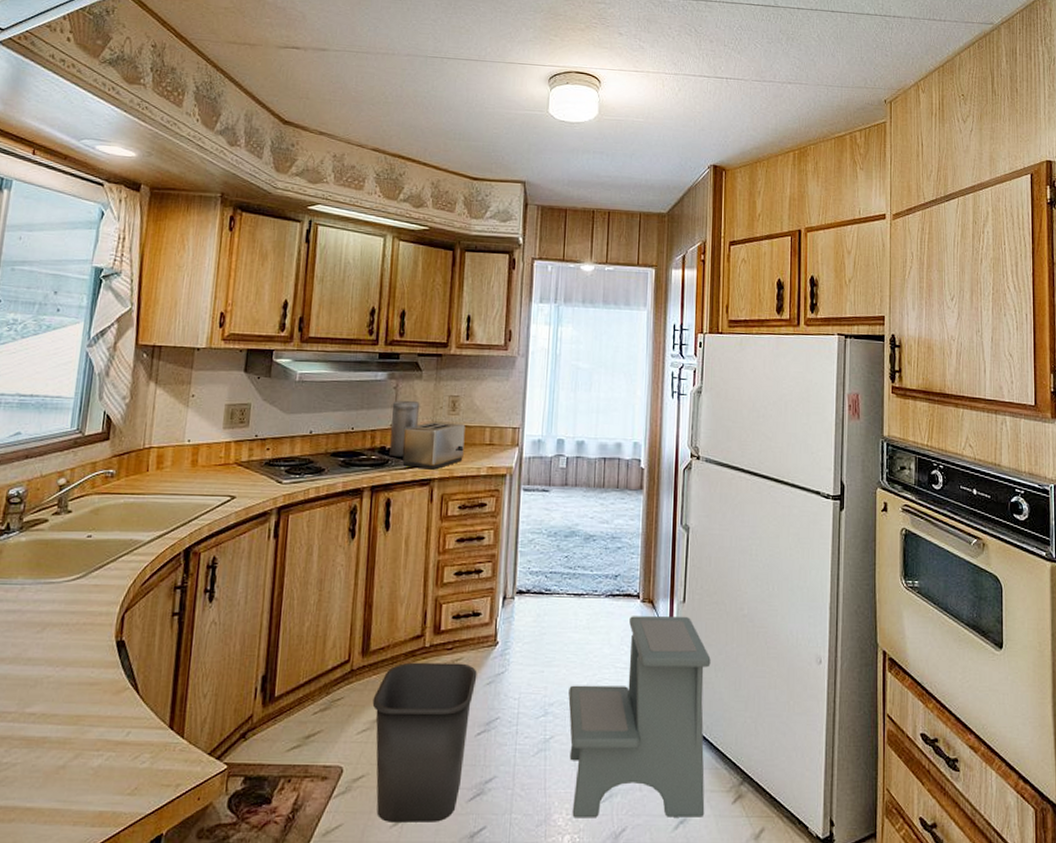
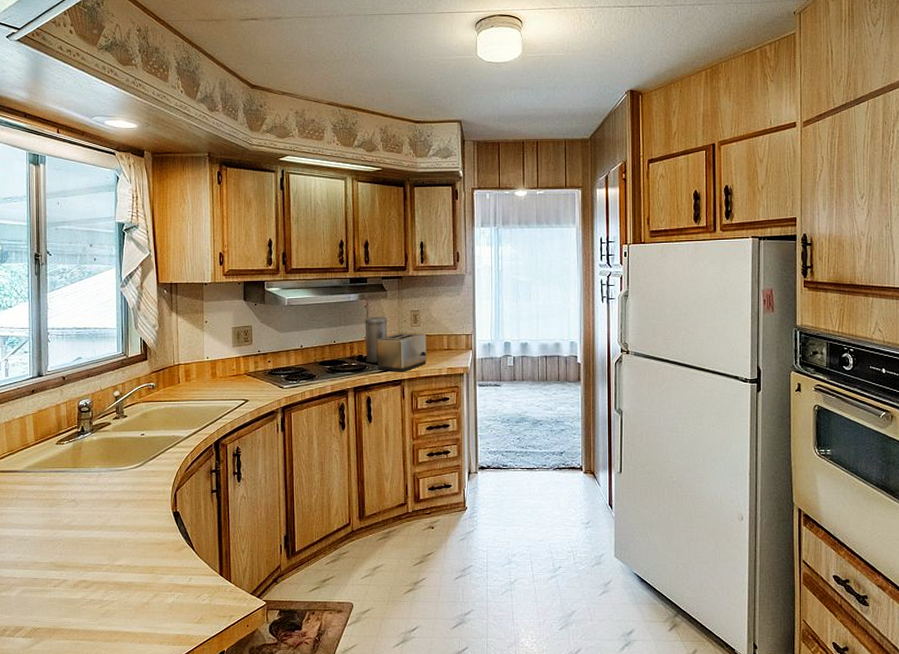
waste bin: present [372,662,477,822] -> none [371,524,452,644]
step stool: present [568,616,711,818] -> none [527,484,646,642]

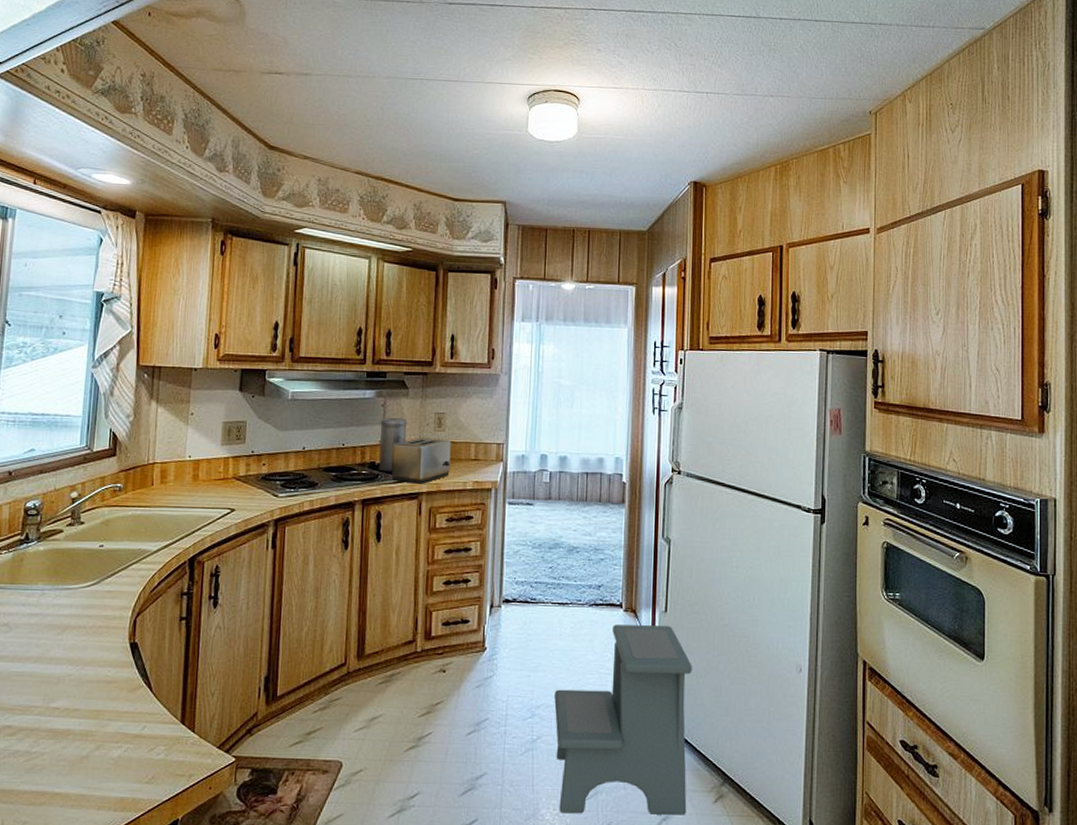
step stool: none [527,484,646,642] -> present [554,624,692,815]

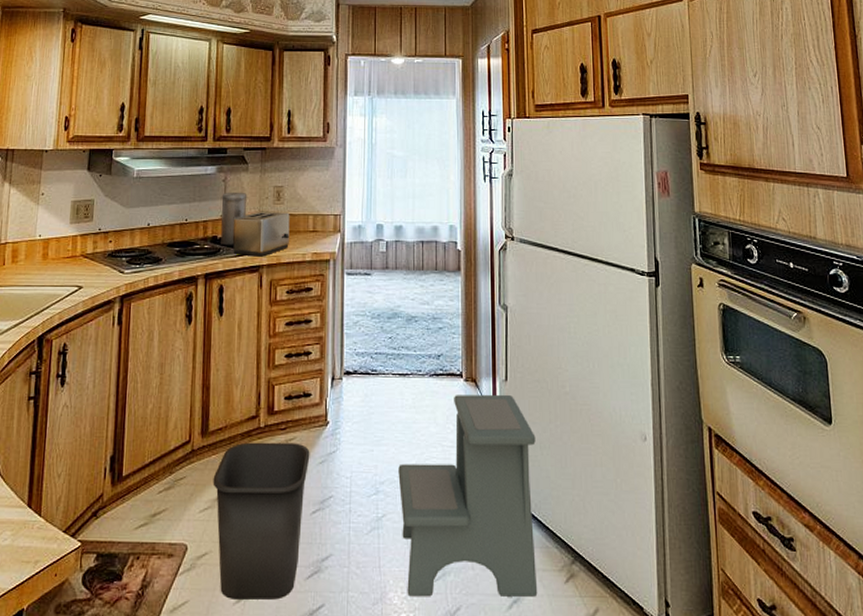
waste bin: none [368,666,467,814] -> present [213,442,310,600]

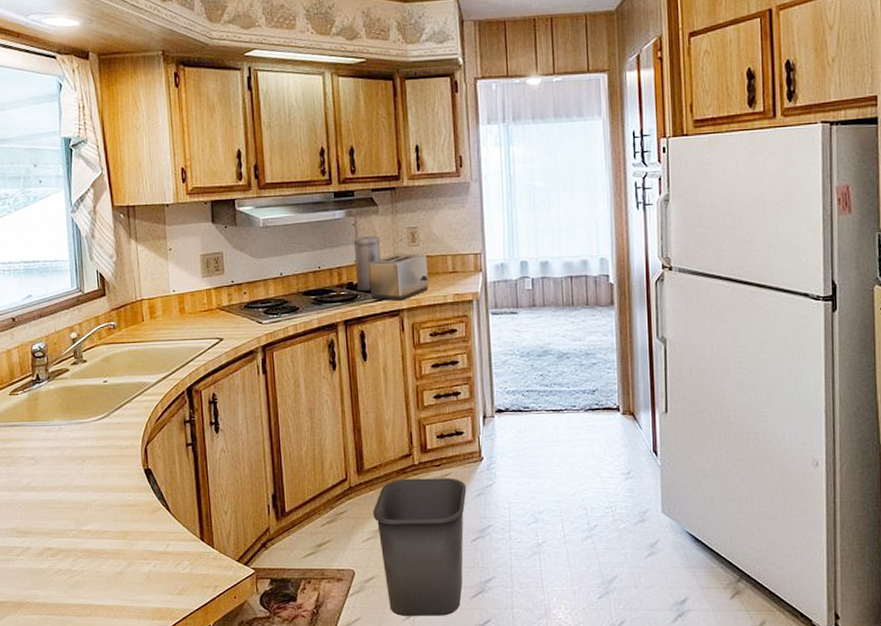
step stool: present [398,394,538,597] -> none [556,426,703,612]

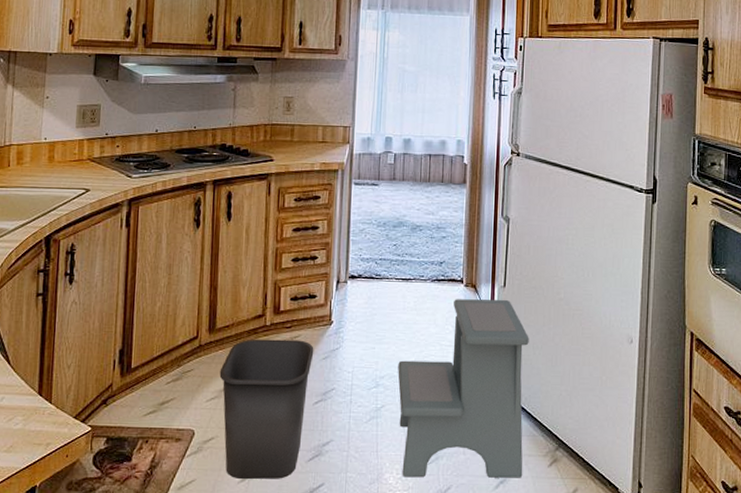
canister: present [353,235,381,292] -> none [228,101,257,154]
toaster: present [367,253,429,301] -> none [241,120,300,165]
step stool: none [556,426,703,612] -> present [398,299,529,478]

